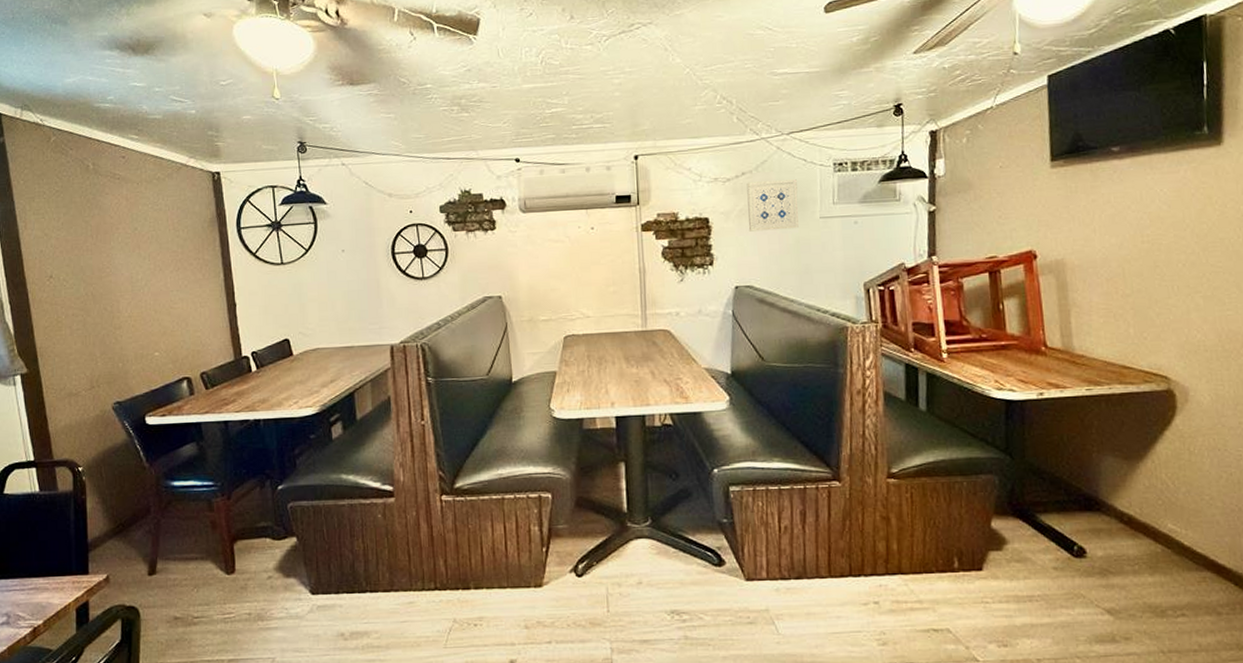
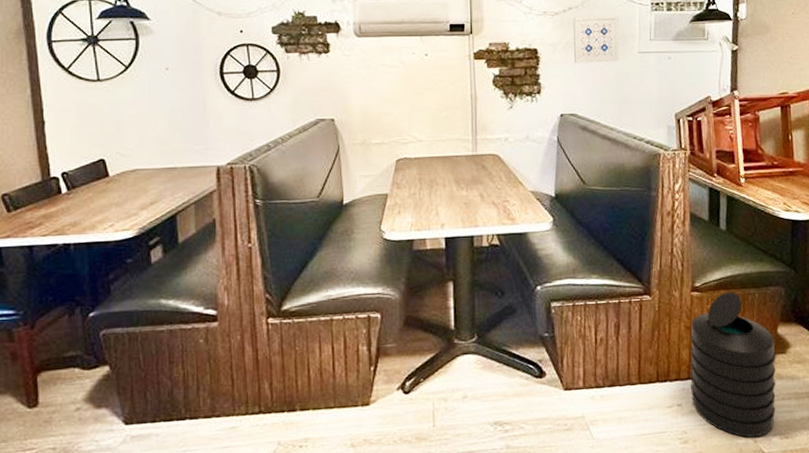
trash can: none [886,479,991,644] -> present [689,292,776,438]

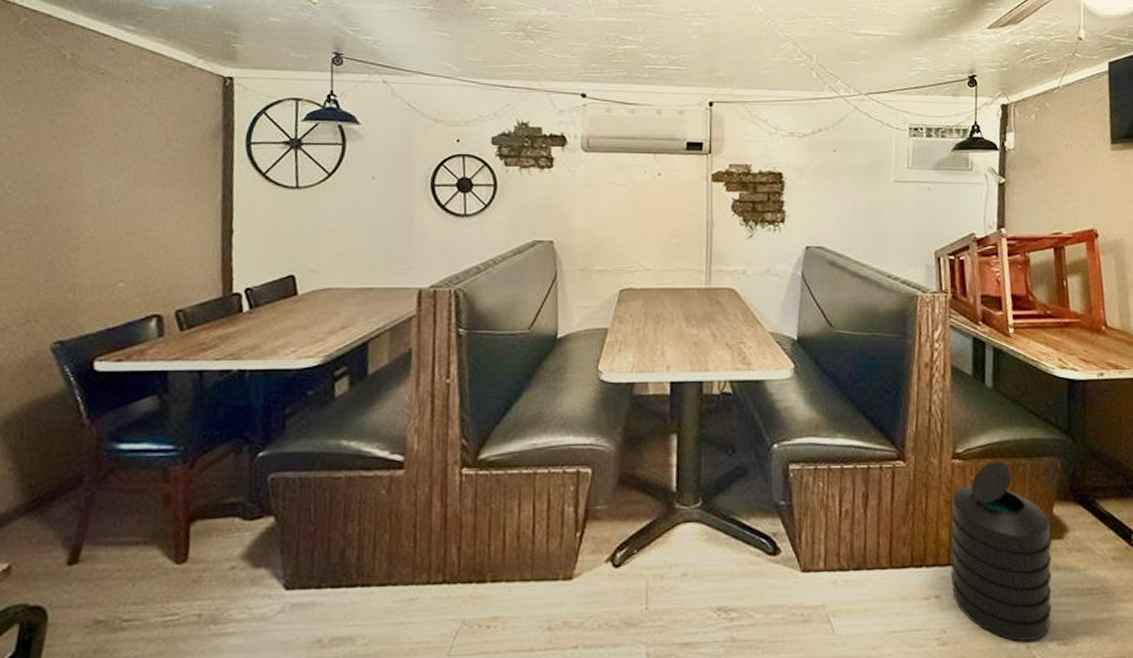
wall art: present [573,16,619,63] -> none [822,140,874,191]

